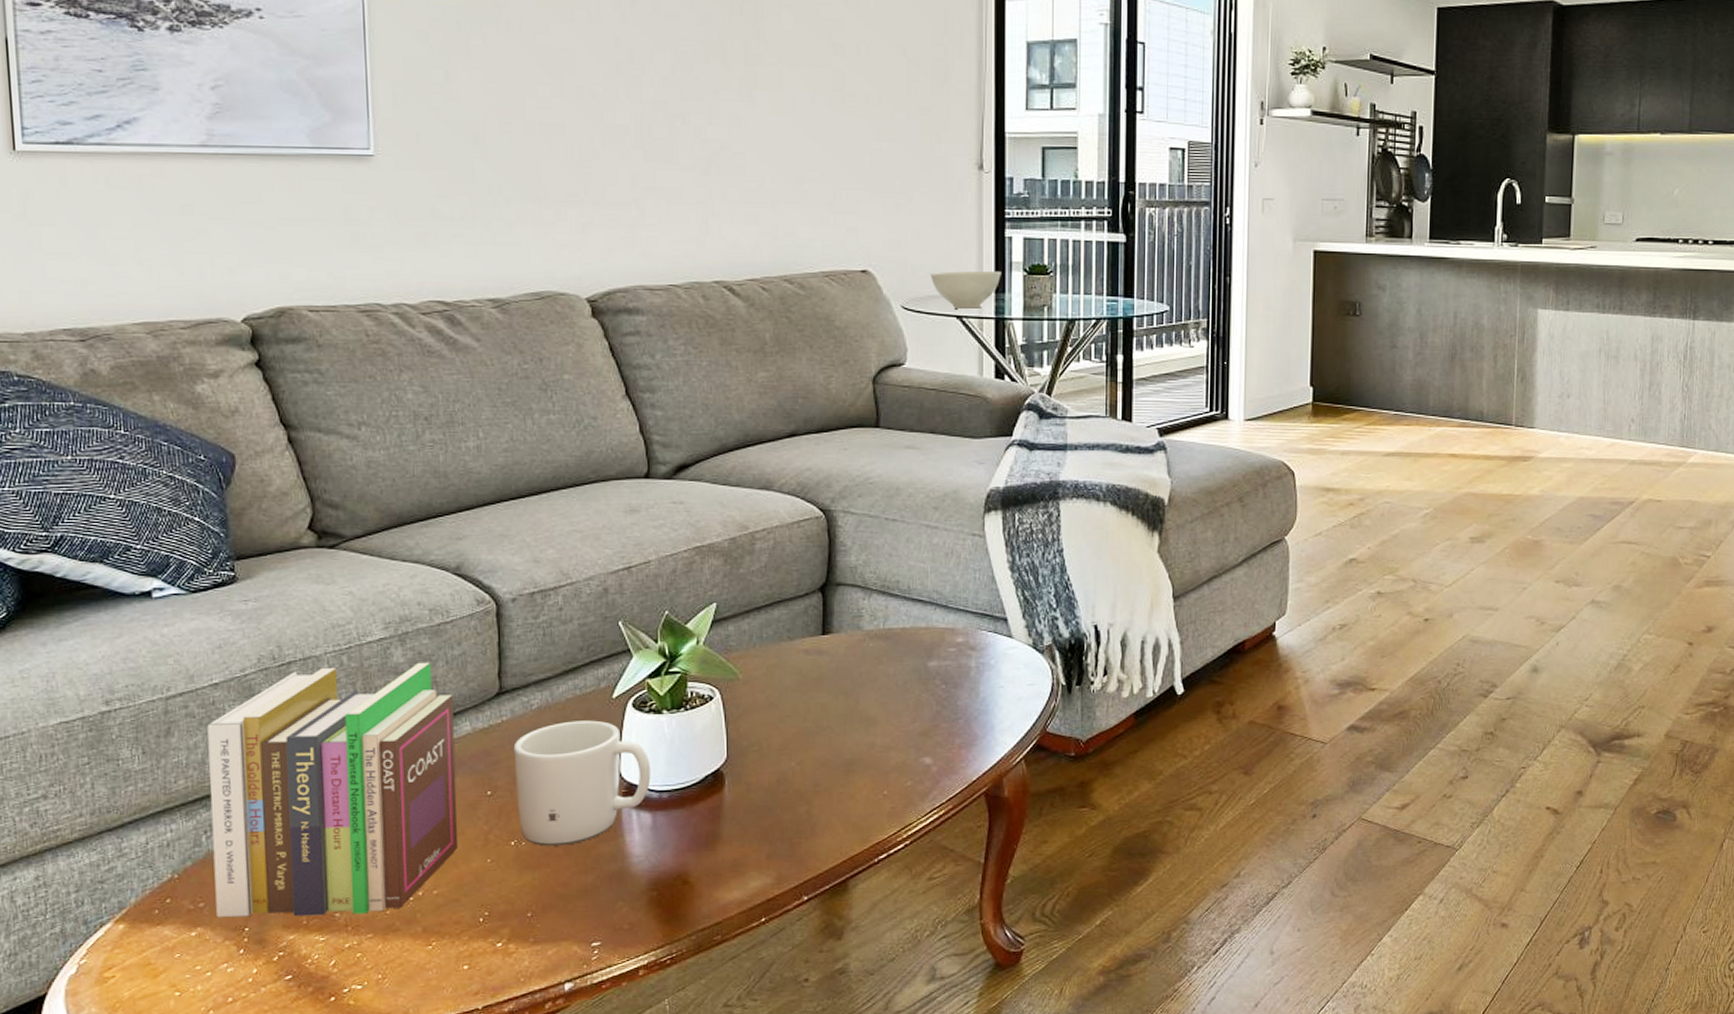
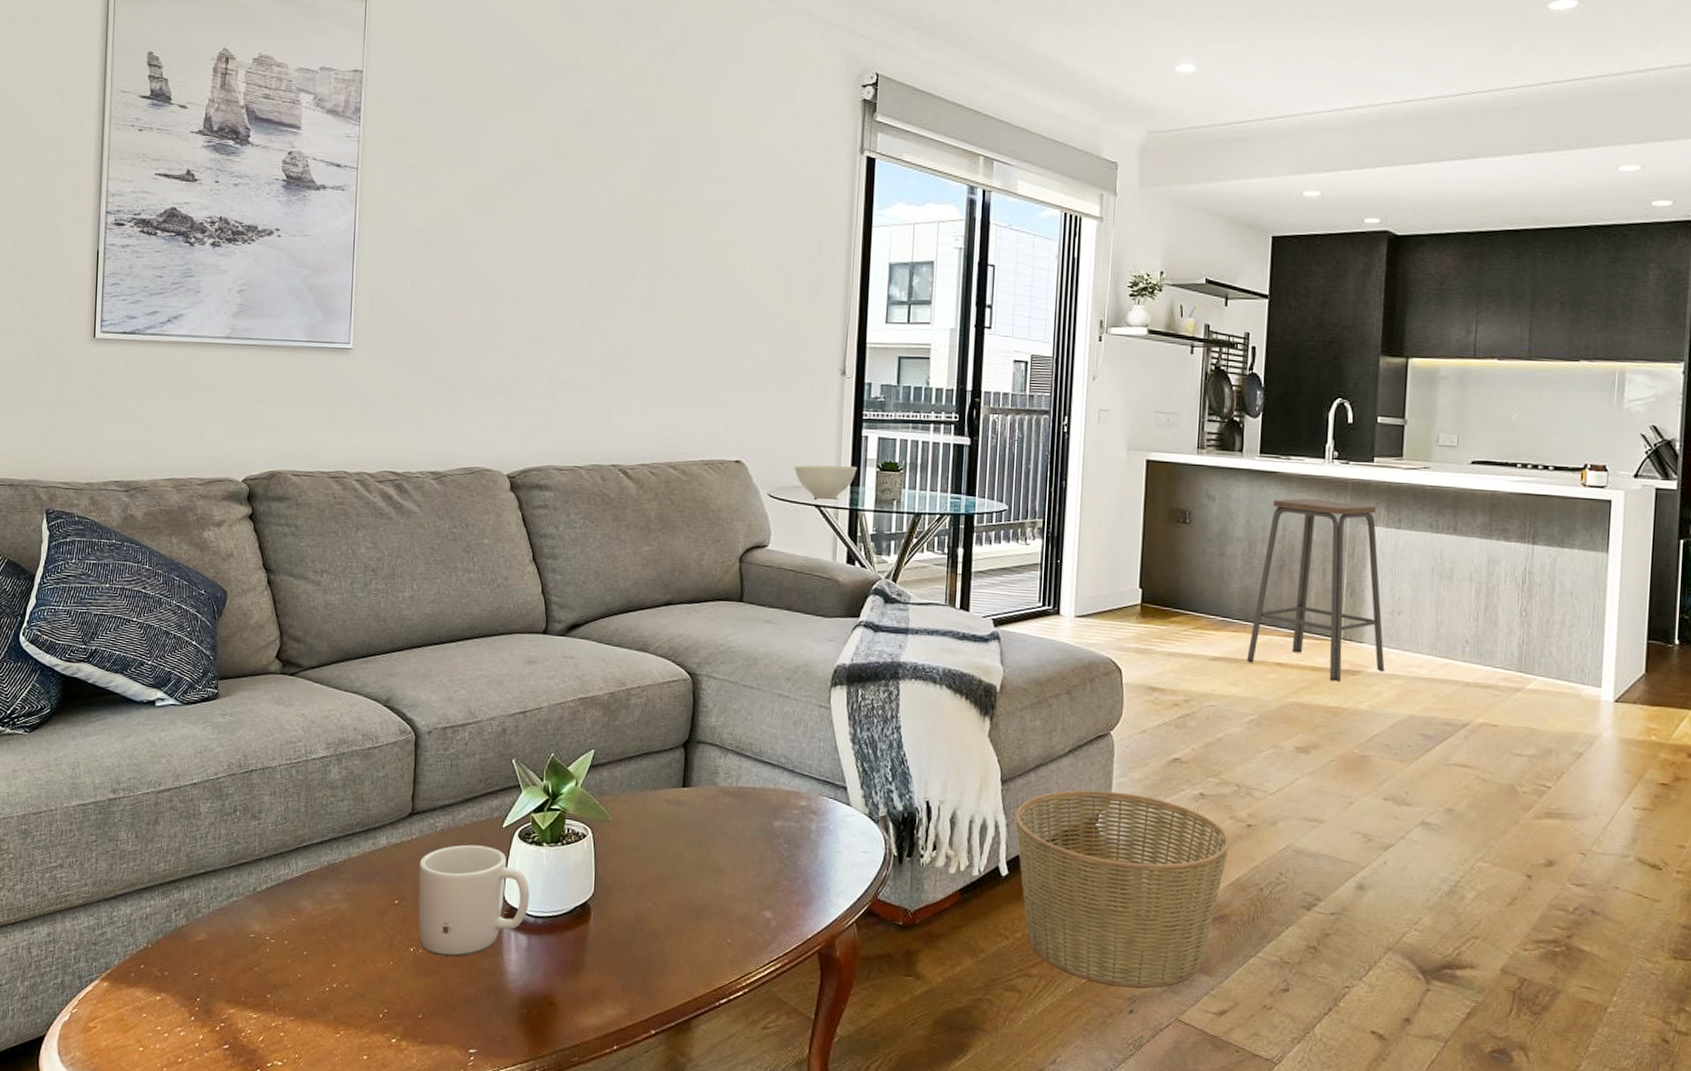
books: present [207,662,458,918] -> none [177,778,375,998]
basket: none [1189,598,1407,793] -> present [1014,790,1230,988]
bar stool: none [1420,283,1555,468] -> present [1247,498,1385,681]

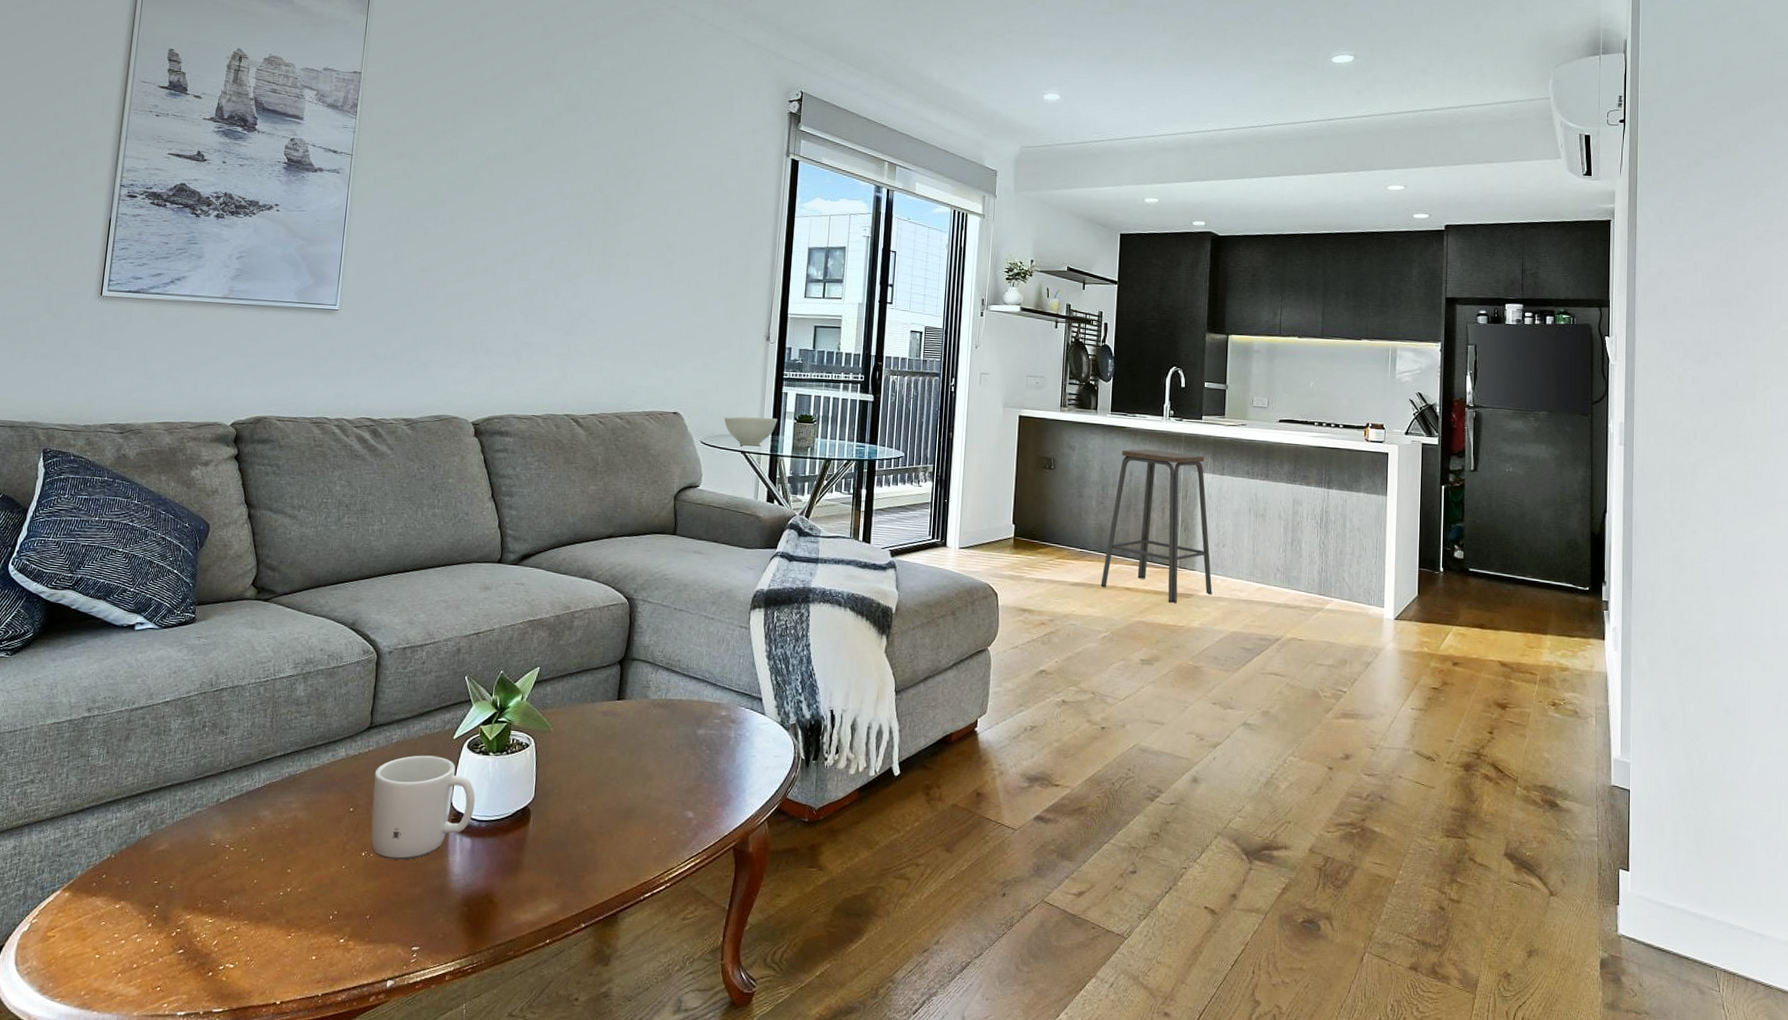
basket: present [1014,790,1230,988] -> none [906,698,1087,874]

